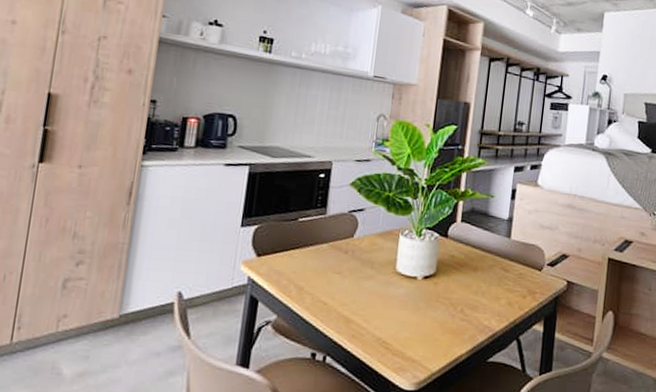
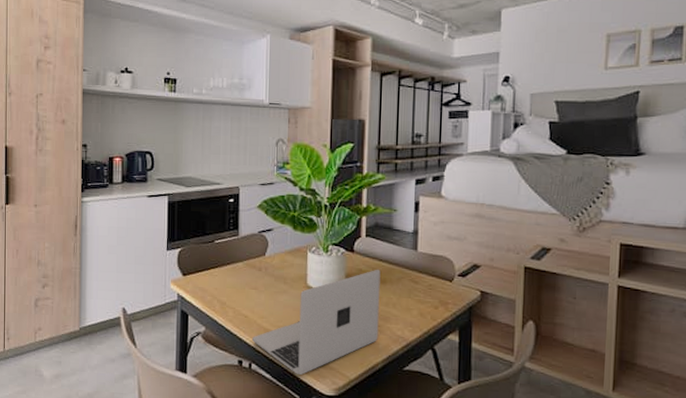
laptop: none [330,255,473,369] -> present [252,269,381,376]

